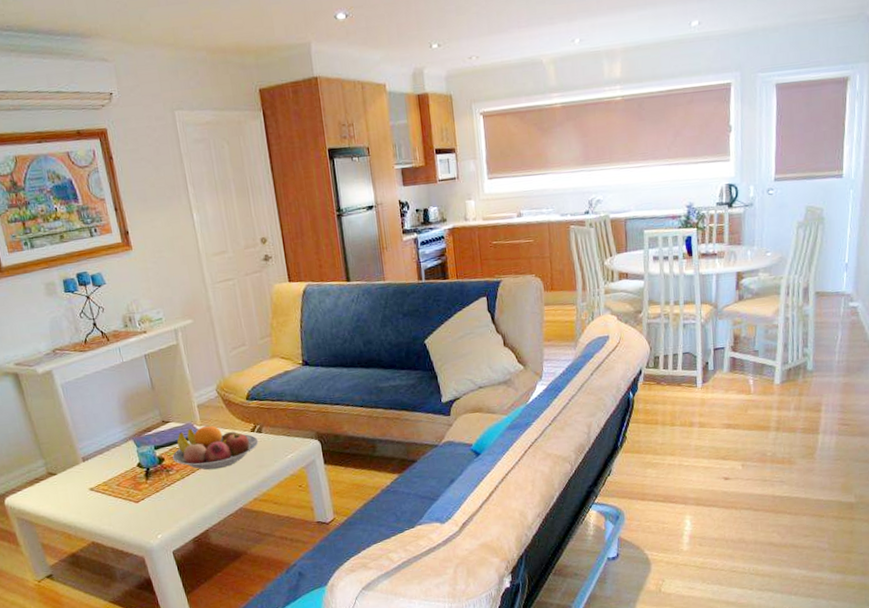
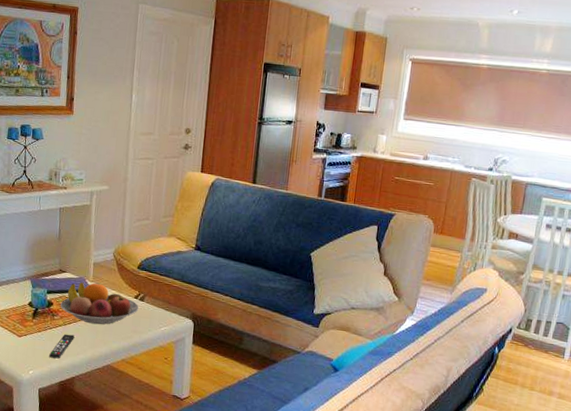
remote control: none [174,486,197,516] -> present [49,334,75,359]

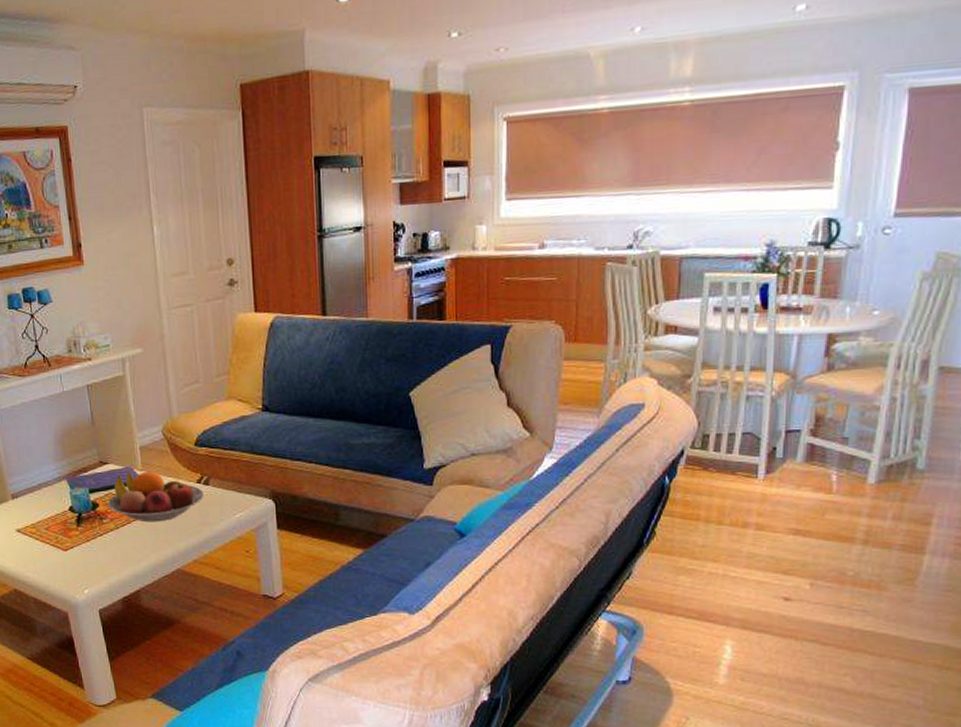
remote control: present [49,334,75,359] -> none [105,539,132,571]

